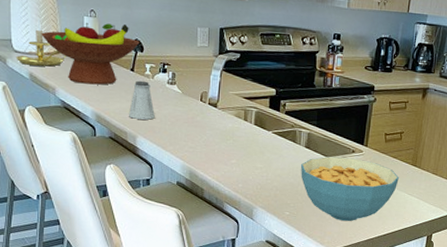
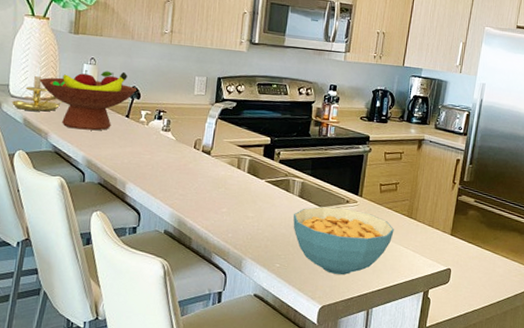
saltshaker: present [128,80,155,120] -> none [119,127,147,166]

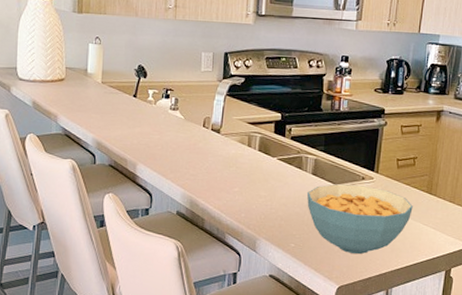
candle holder: present [11,64,63,112] -> none [20,46,70,94]
fruit bowl: present [39,70,138,131] -> none [46,50,144,112]

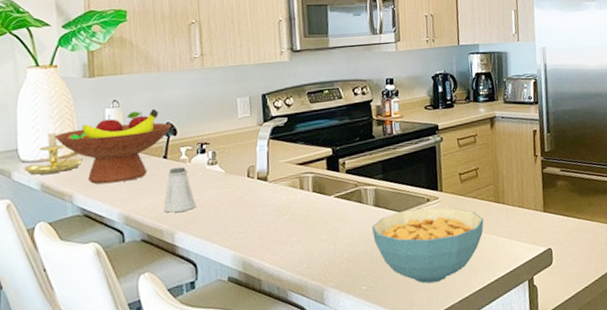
candle holder: none [20,46,70,94] -> present [23,119,86,175]
fruit bowl: none [46,50,144,112] -> present [54,108,172,185]
saltshaker: none [129,106,156,147] -> present [163,166,195,213]

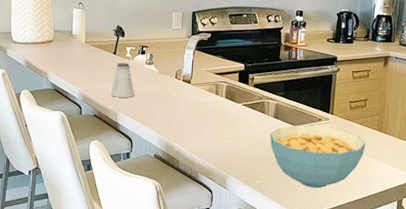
candle holder: present [23,119,86,175] -> none [14,12,58,54]
fruit bowl: present [54,108,172,185] -> none [36,13,122,68]

